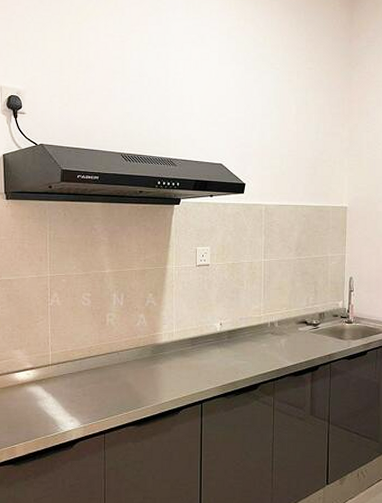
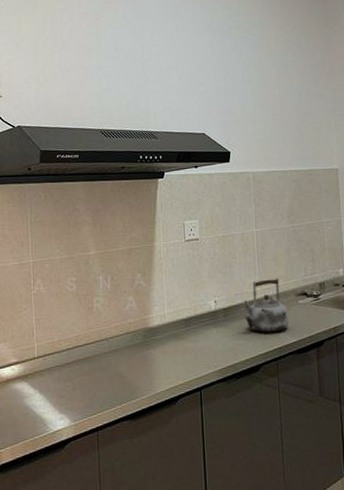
kettle: none [245,305,289,356] -> present [241,277,289,333]

